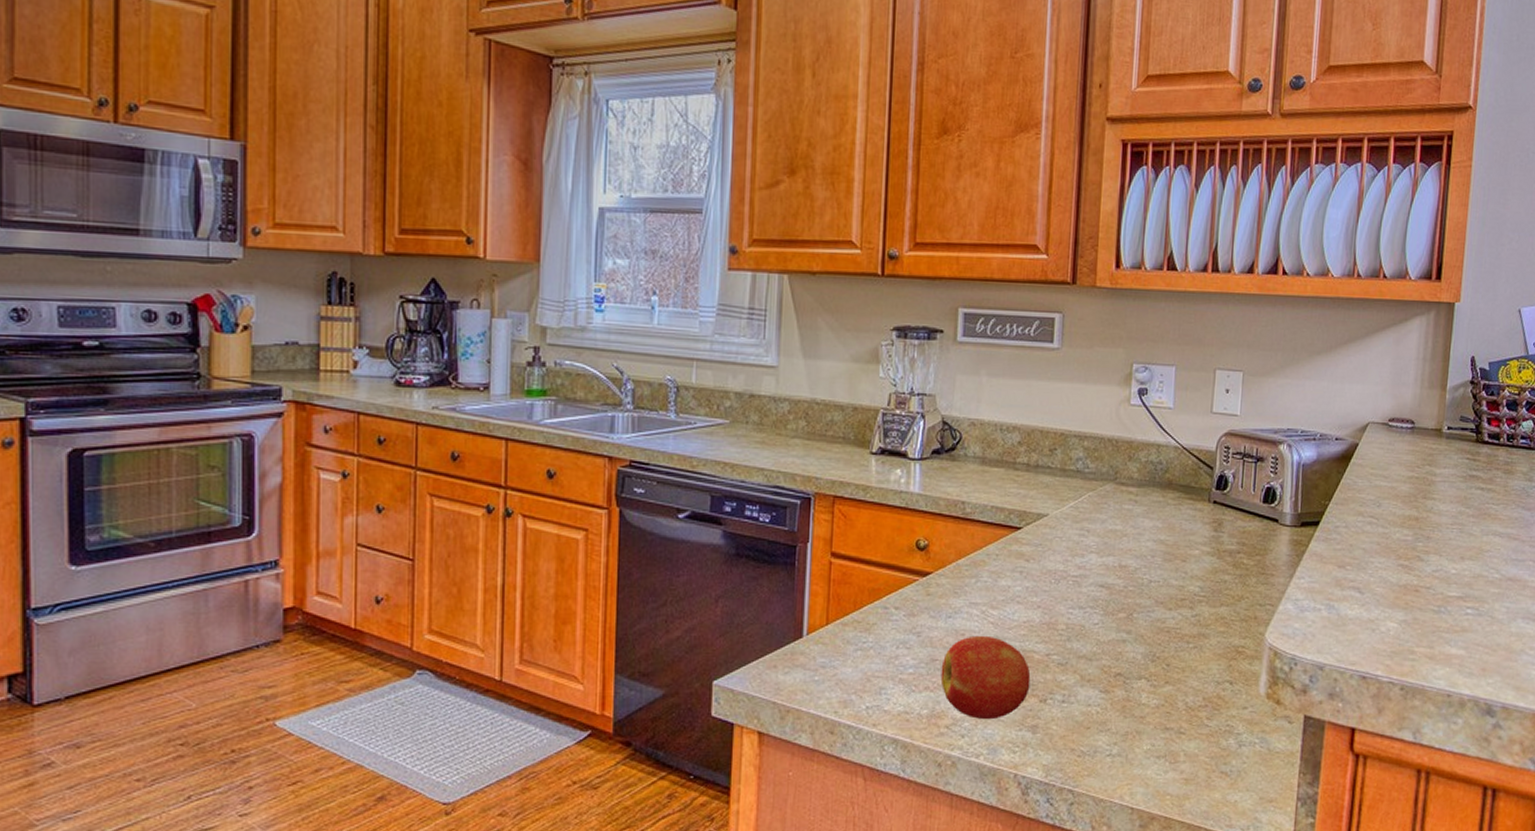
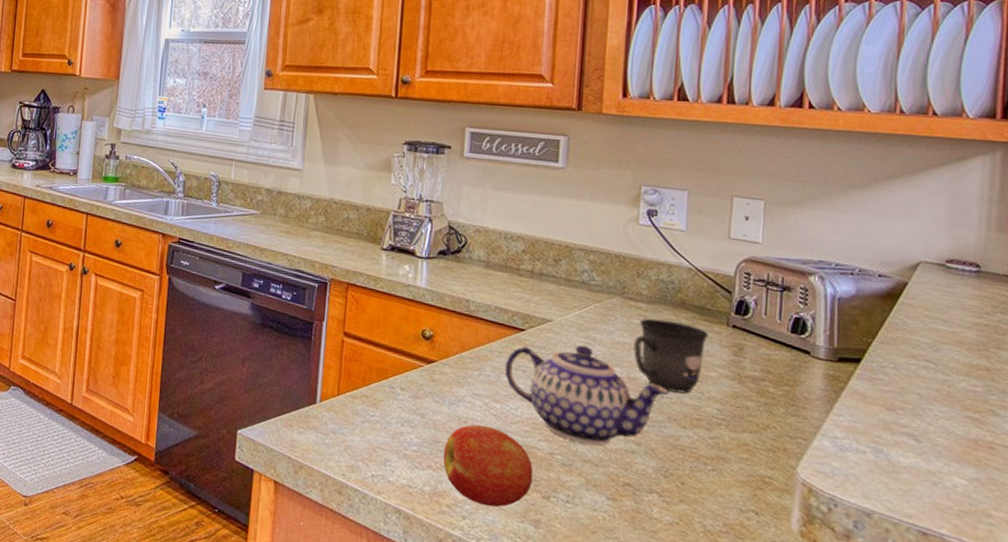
teapot: none [1001,537,1156,640] -> present [504,345,669,445]
mug: none [1125,502,1192,575] -> present [633,318,708,394]

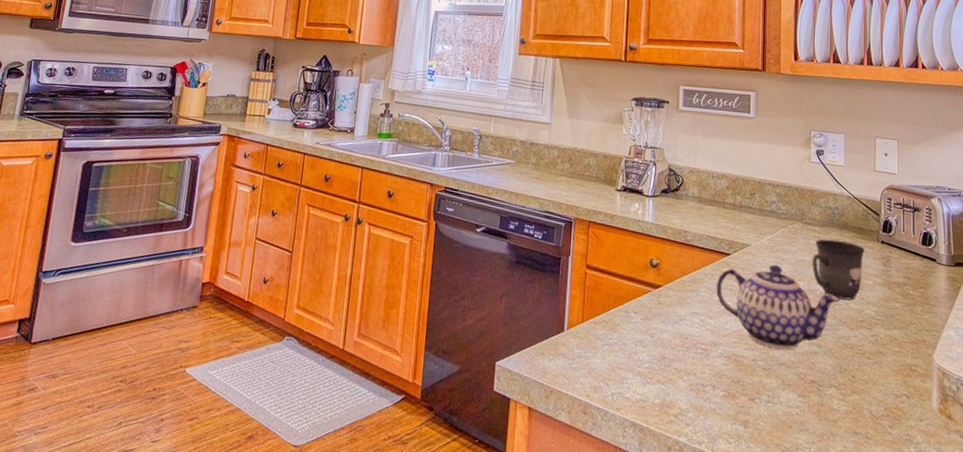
apple: present [443,424,534,507] -> none [669,340,741,413]

